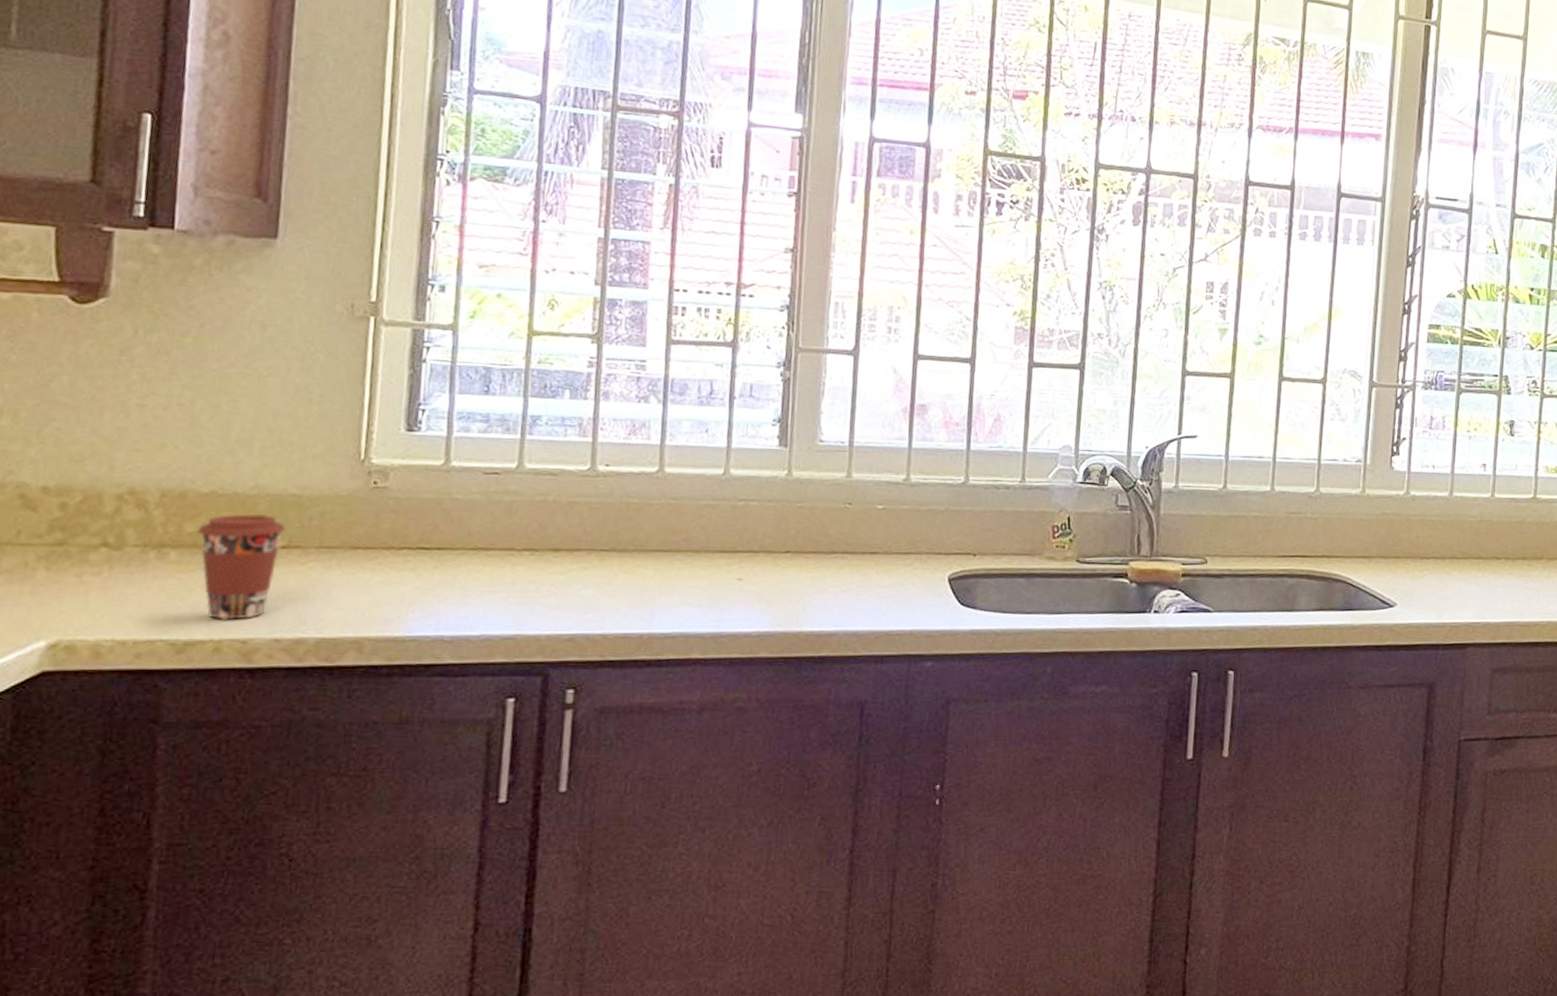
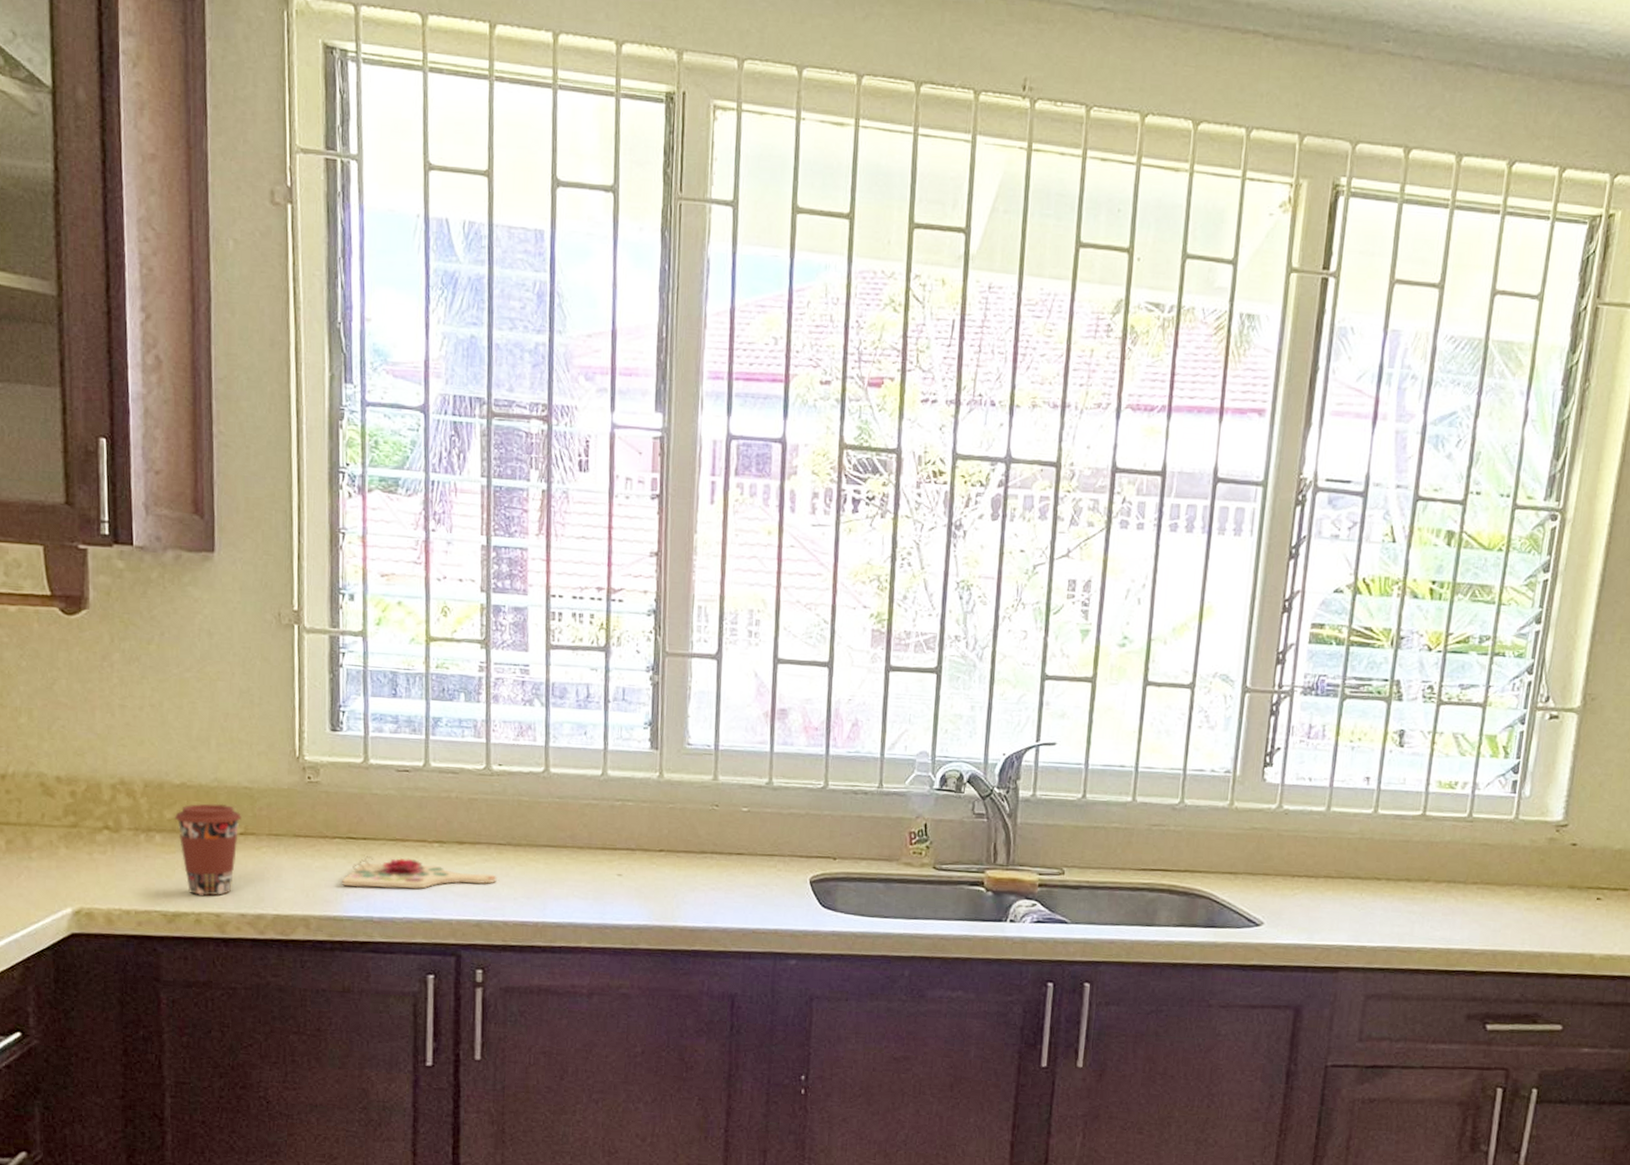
cutting board: none [407,568,597,604] -> present [342,856,497,890]

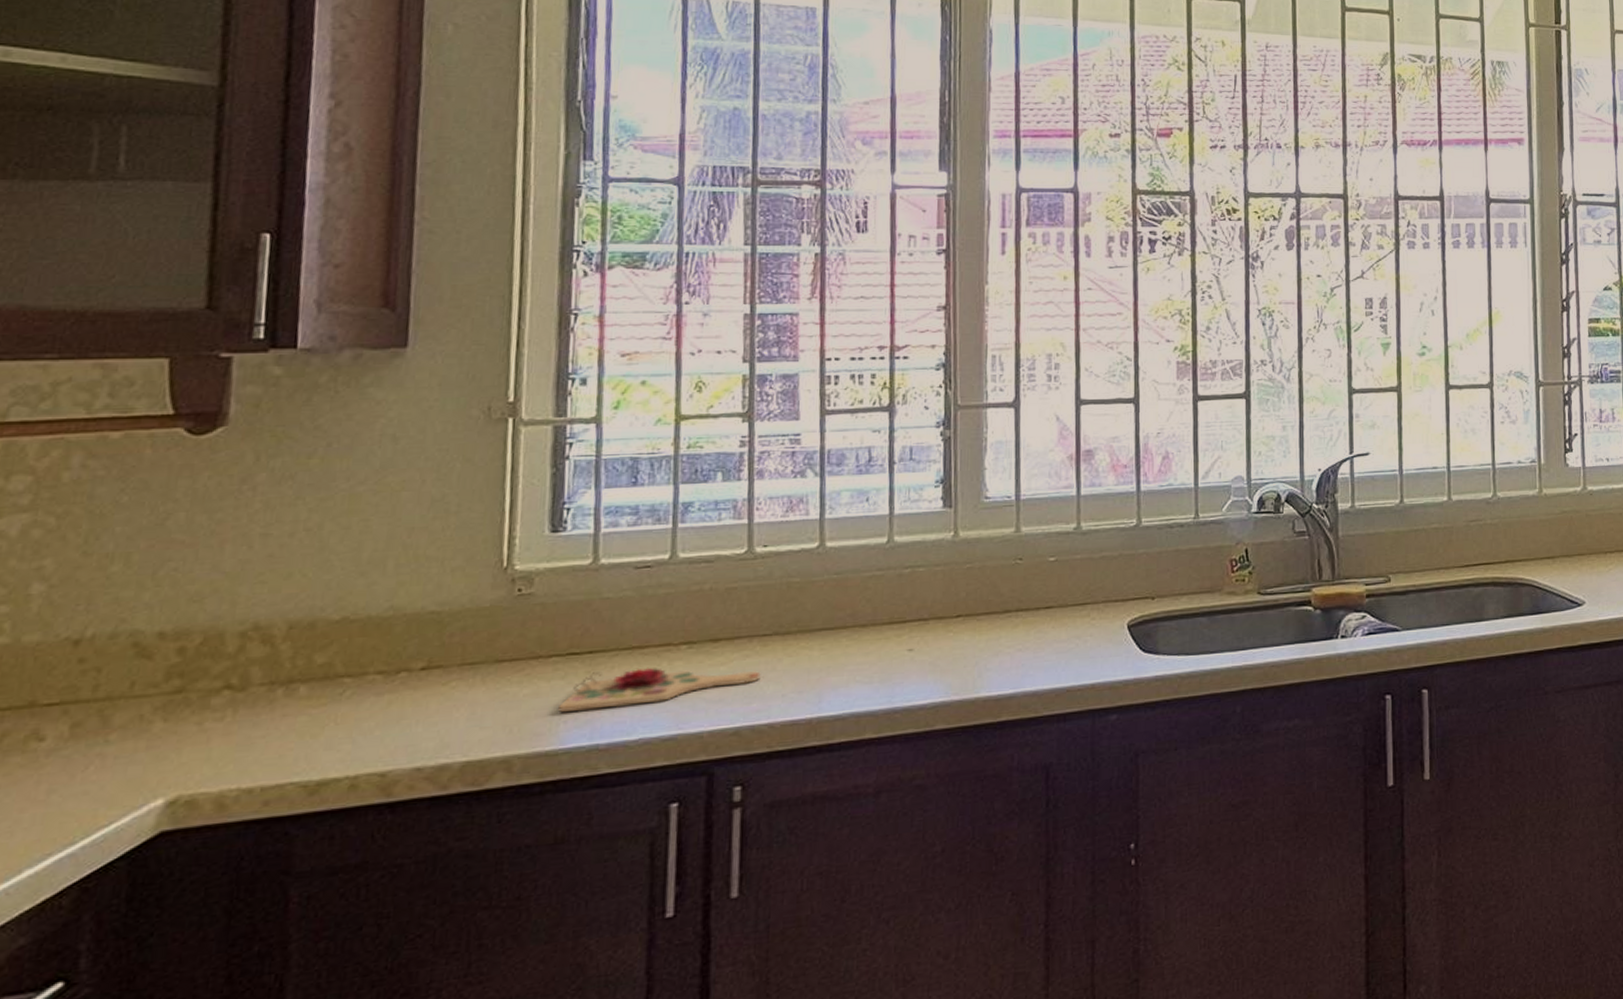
coffee cup: present [174,803,241,896] -> none [328,635,424,754]

